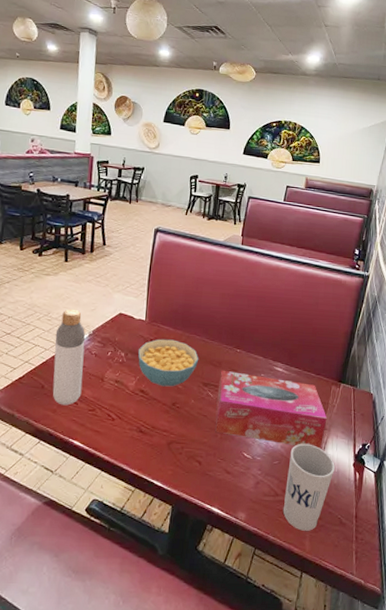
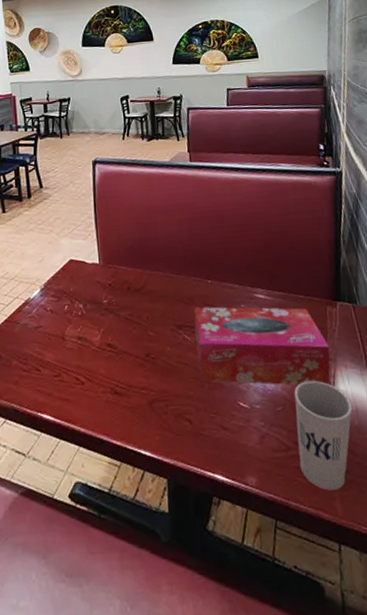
bottle: present [52,309,85,406] -> none [4,263,43,375]
cereal bowl: present [138,339,199,387] -> none [96,280,167,337]

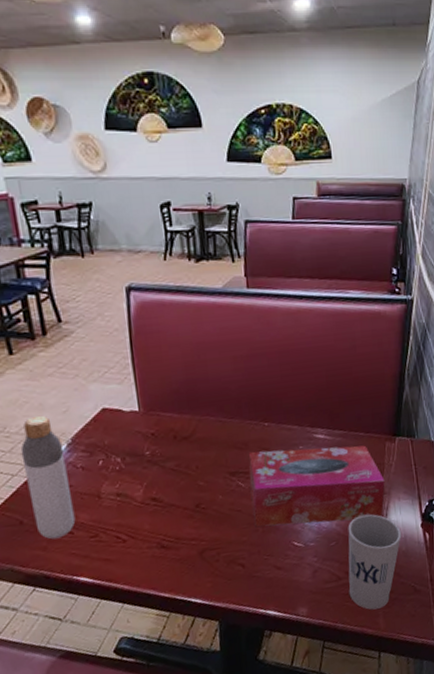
bottle: none [4,263,43,375] -> present [20,415,76,540]

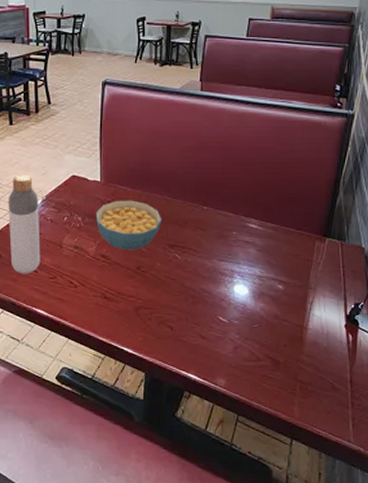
cereal bowl: none [137,427,219,488] -> present [95,200,162,250]
tissue box: present [248,445,385,527] -> none [185,229,312,310]
cup: present [348,514,401,610] -> none [266,305,324,397]

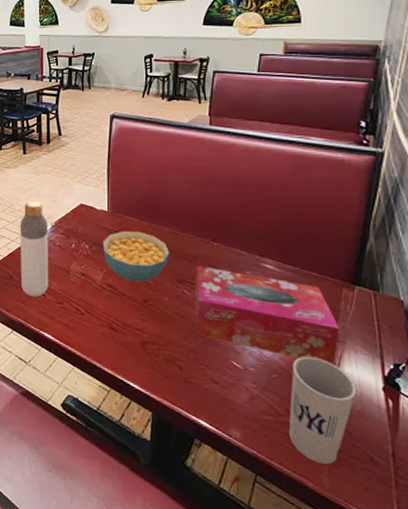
tissue box: none [185,229,312,310] -> present [194,265,339,365]
cup: none [266,305,324,397] -> present [288,356,356,464]

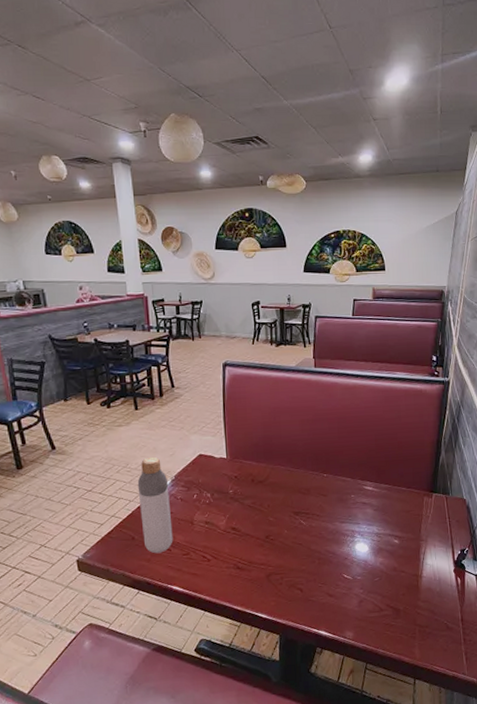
cereal bowl: present [102,230,170,283] -> none [223,473,287,521]
tissue box: present [194,265,339,365] -> none [309,496,423,561]
cup: present [288,356,356,464] -> none [389,556,436,641]

